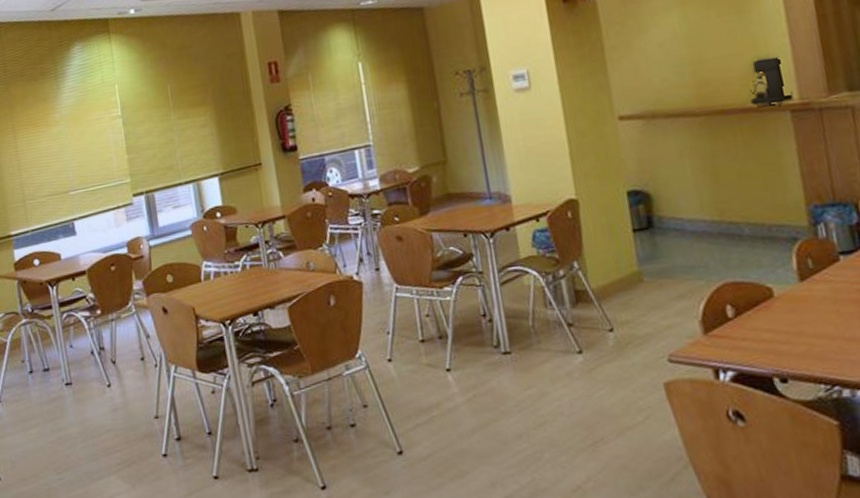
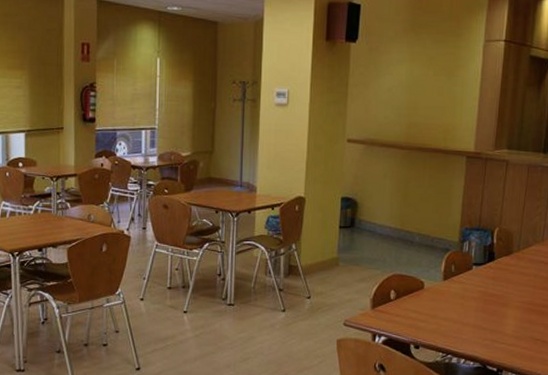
coffee maker: present [750,58,794,105] -> none [442,115,471,150]

